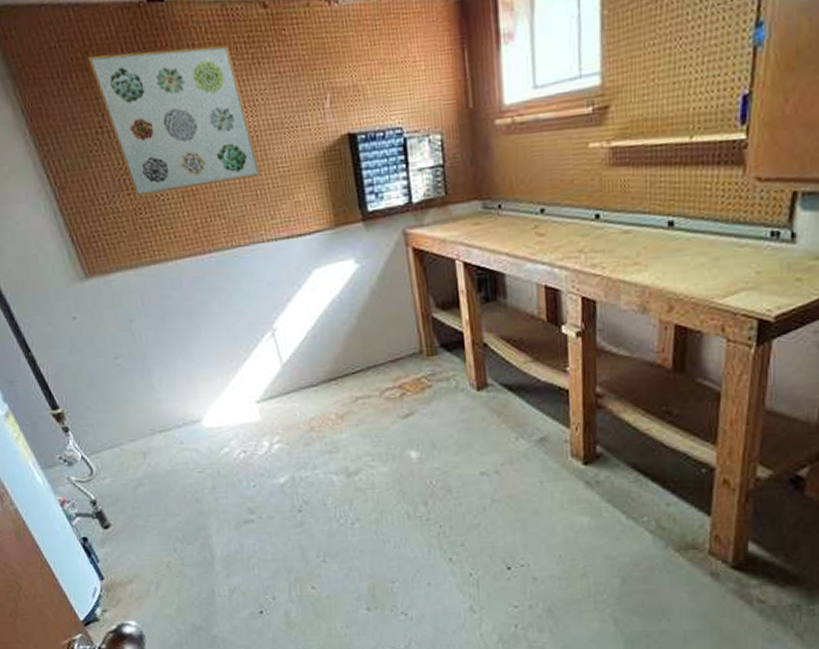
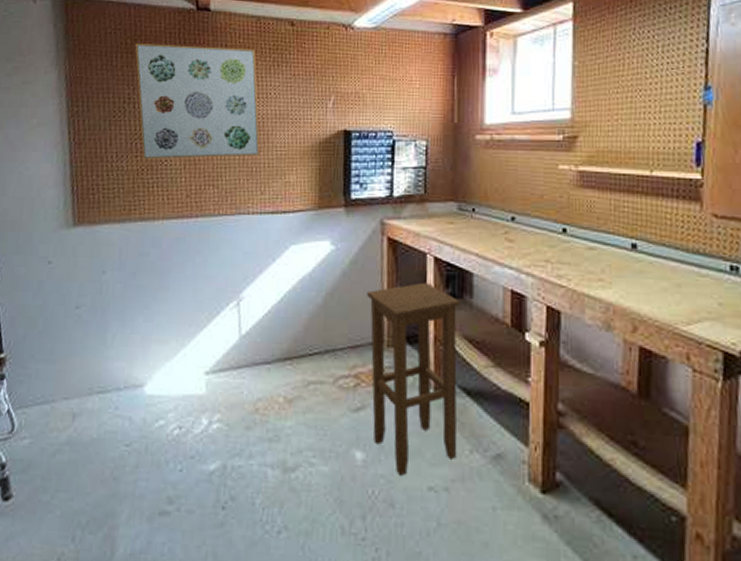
stool: none [400,289,504,466] -> present [367,282,460,476]

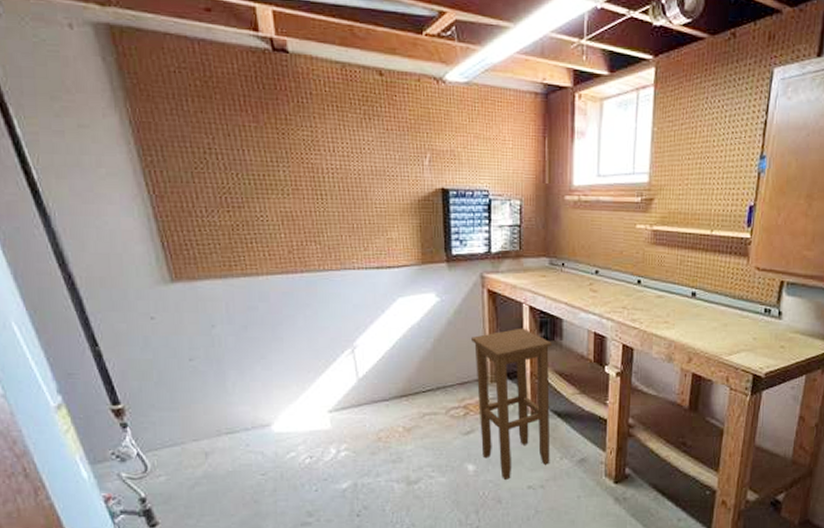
wall art: present [135,43,260,160] -> none [206,85,360,215]

